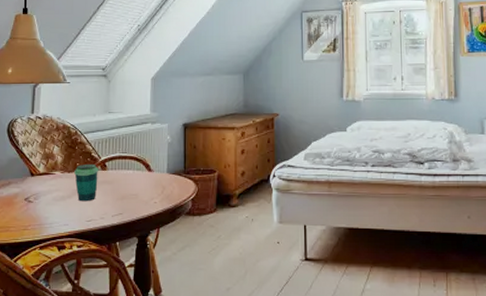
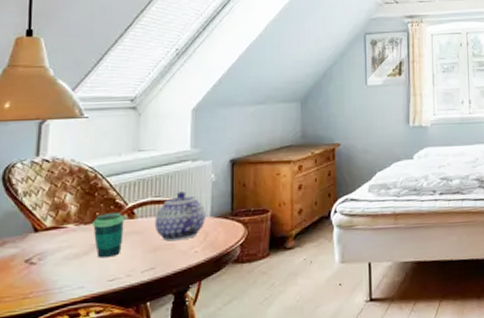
teapot: none [122,150,163,192] -> present [154,191,205,242]

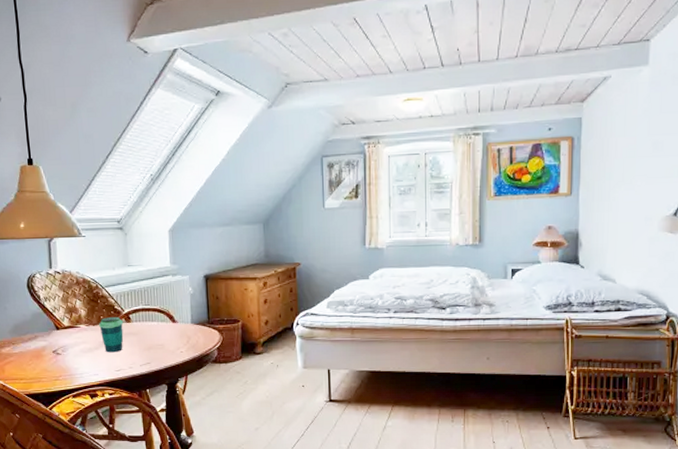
teapot: present [154,191,205,242] -> none [146,302,187,342]

